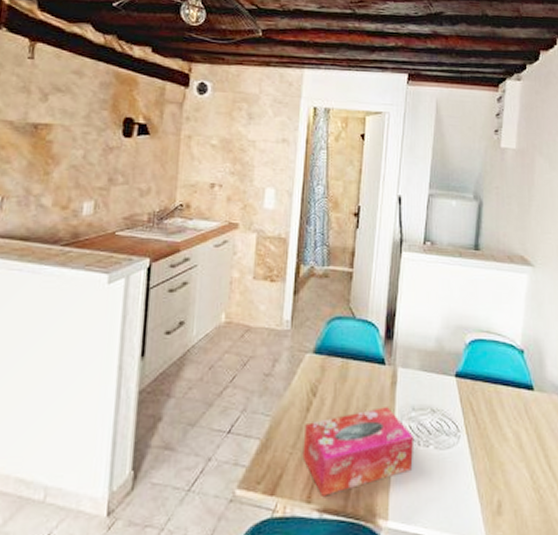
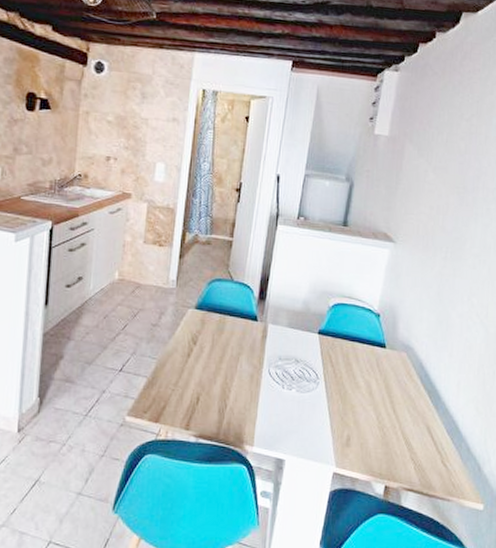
tissue box: present [302,407,415,496] -> none [183,356,280,425]

